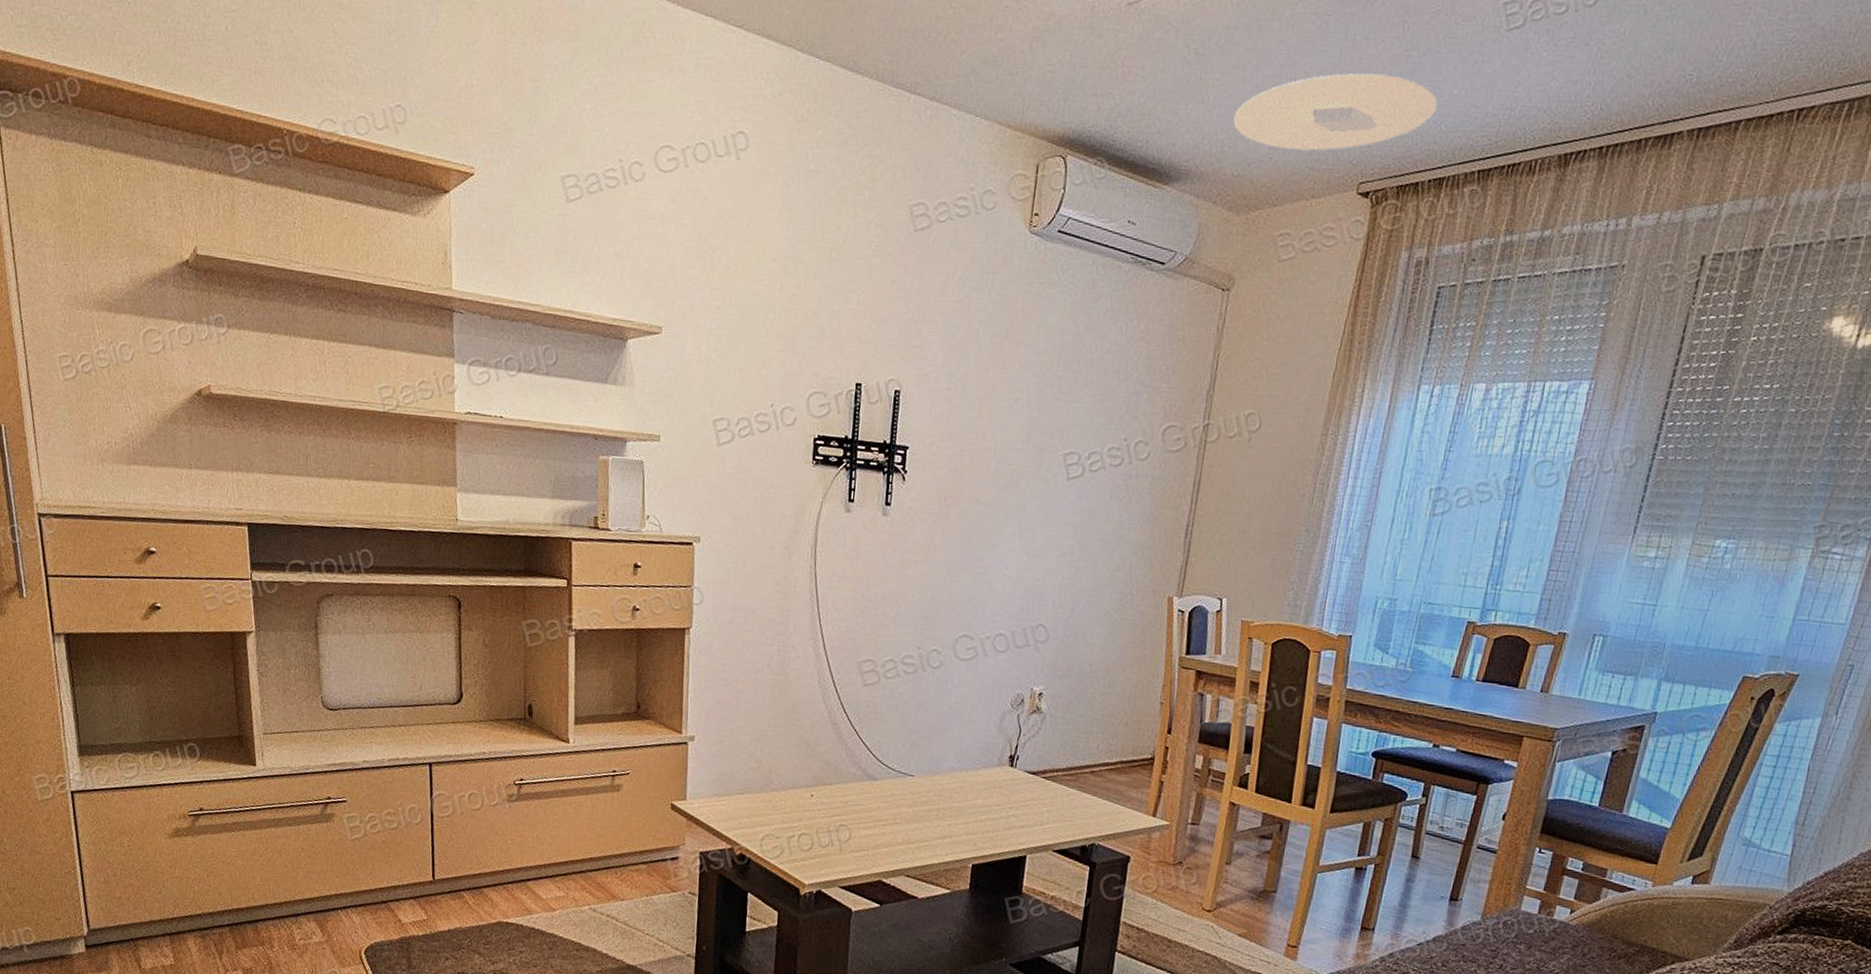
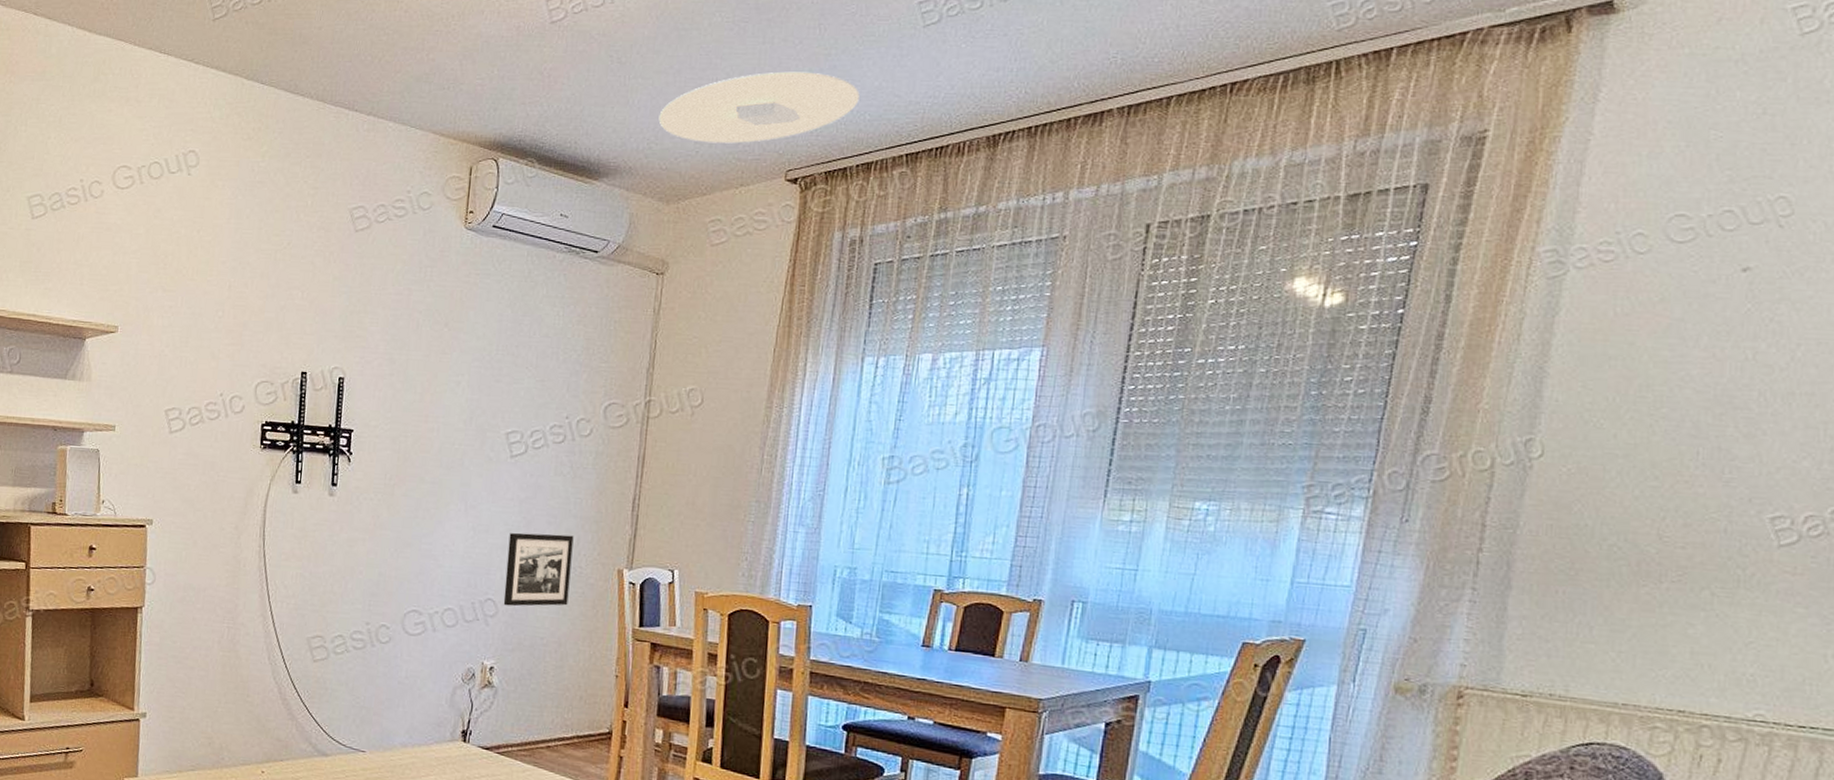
picture frame: none [1054,557,1127,633] -> present [503,532,574,607]

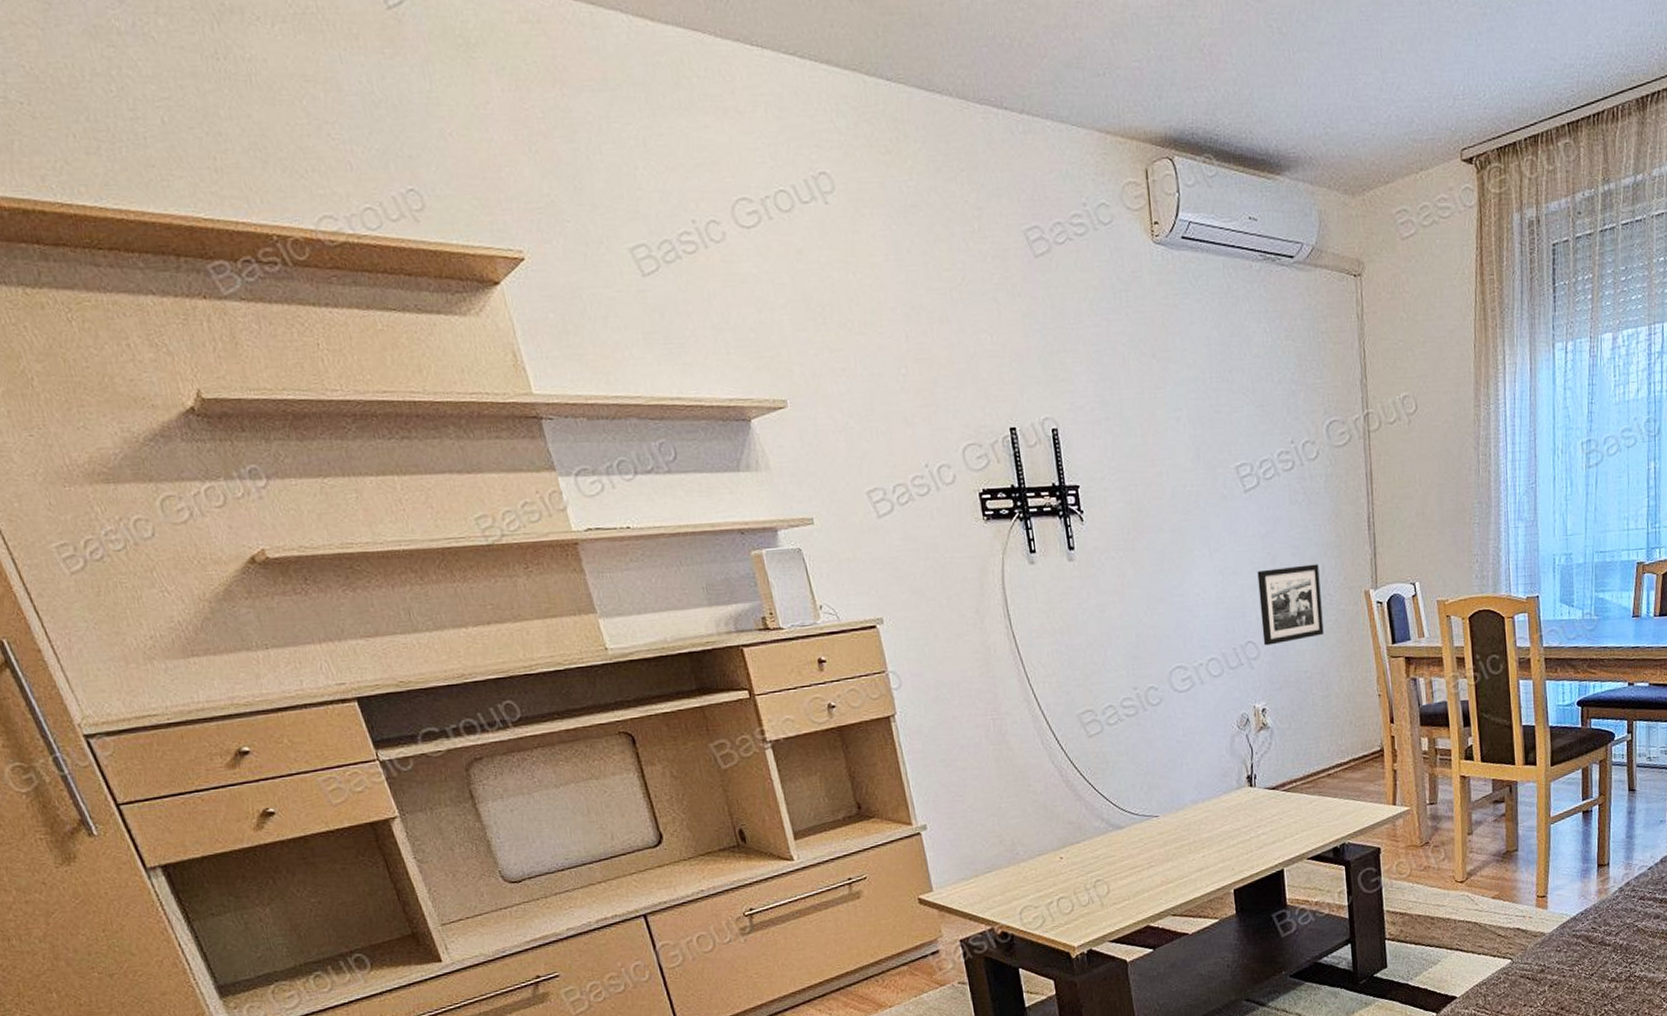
ceiling light: present [658,71,860,144] -> none [1330,35,1519,124]

